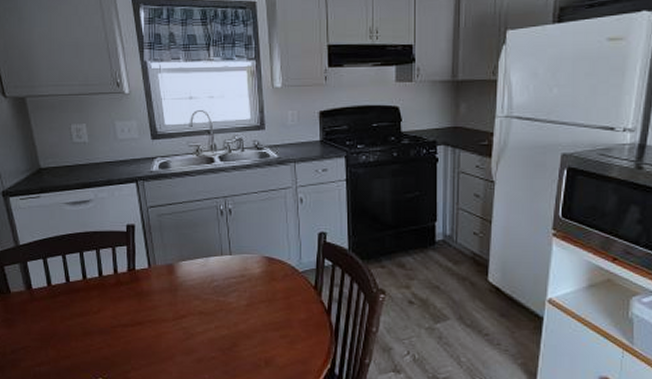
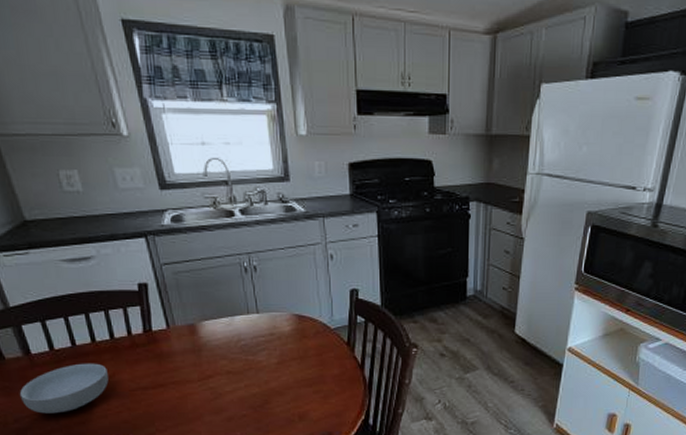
cereal bowl: none [18,299,94,347] -> present [19,363,109,414]

